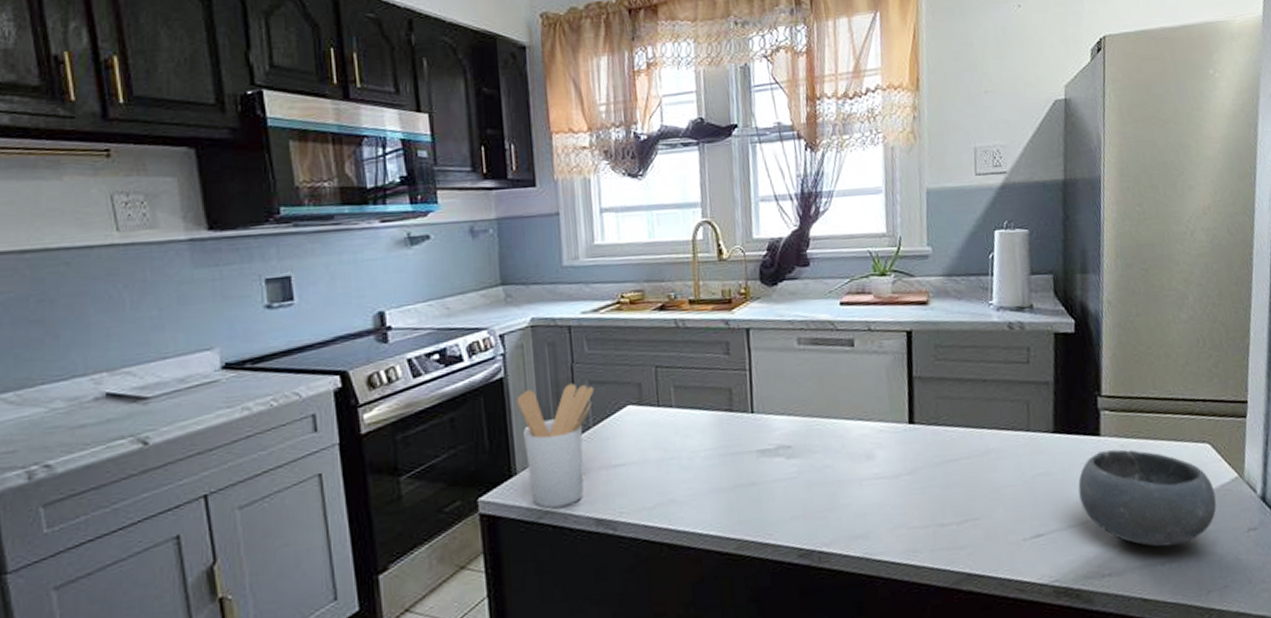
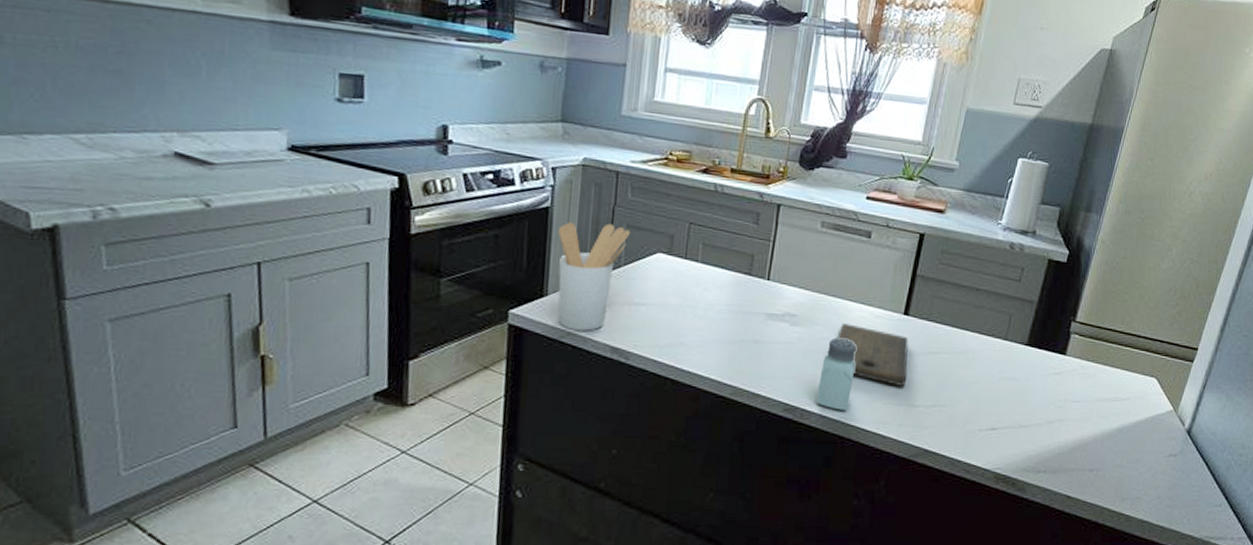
saltshaker: none [830,462,870,546] -> present [816,337,856,411]
cutting board: none [840,445,929,506] -> present [837,323,909,387]
bowl: present [1078,449,1217,547] -> none [1035,368,1150,457]

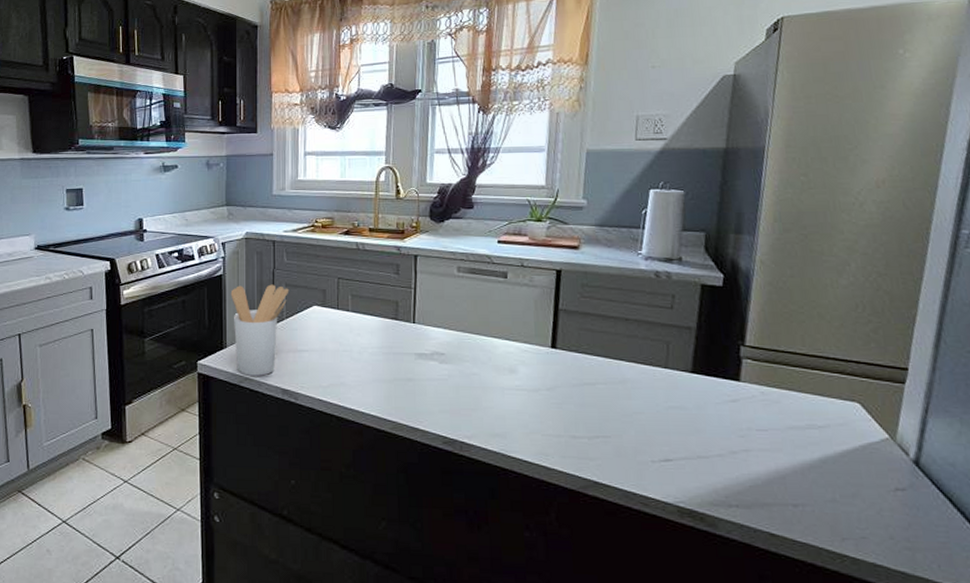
saltshaker: present [816,337,856,411] -> none [474,373,509,443]
cutting board: present [837,323,909,387] -> none [486,359,564,419]

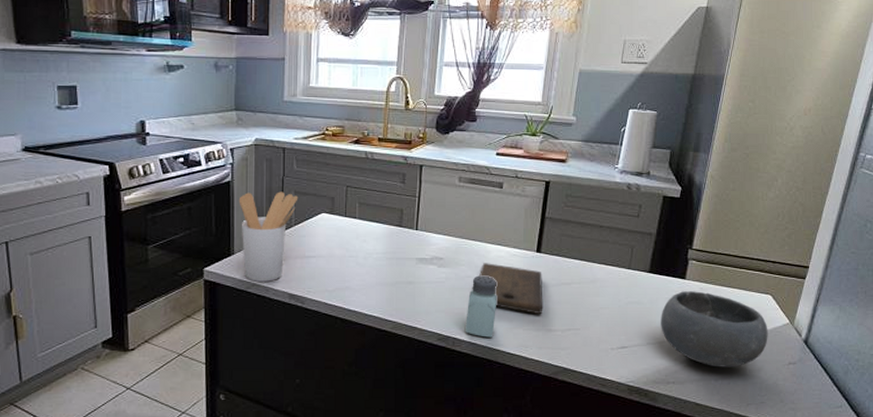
saltshaker: none [474,373,509,443] -> present [466,275,497,338]
cutting board: none [486,359,564,419] -> present [479,263,543,315]
bowl: none [712,395,862,491] -> present [661,291,768,367]

